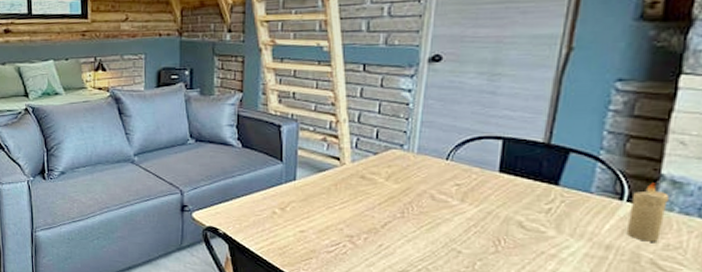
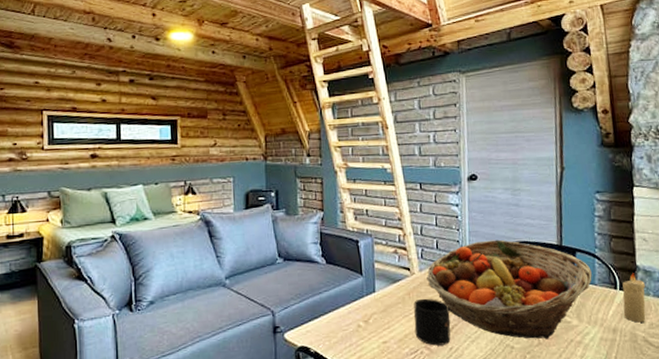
mug: none [338,191,384,241] -> present [414,298,451,346]
fruit basket: none [360,132,589,248] -> present [426,239,592,339]

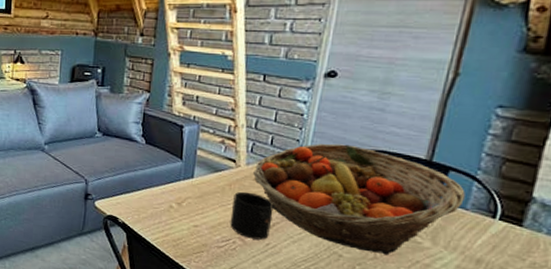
candle: present [622,273,646,323] -> none [496,204,538,260]

